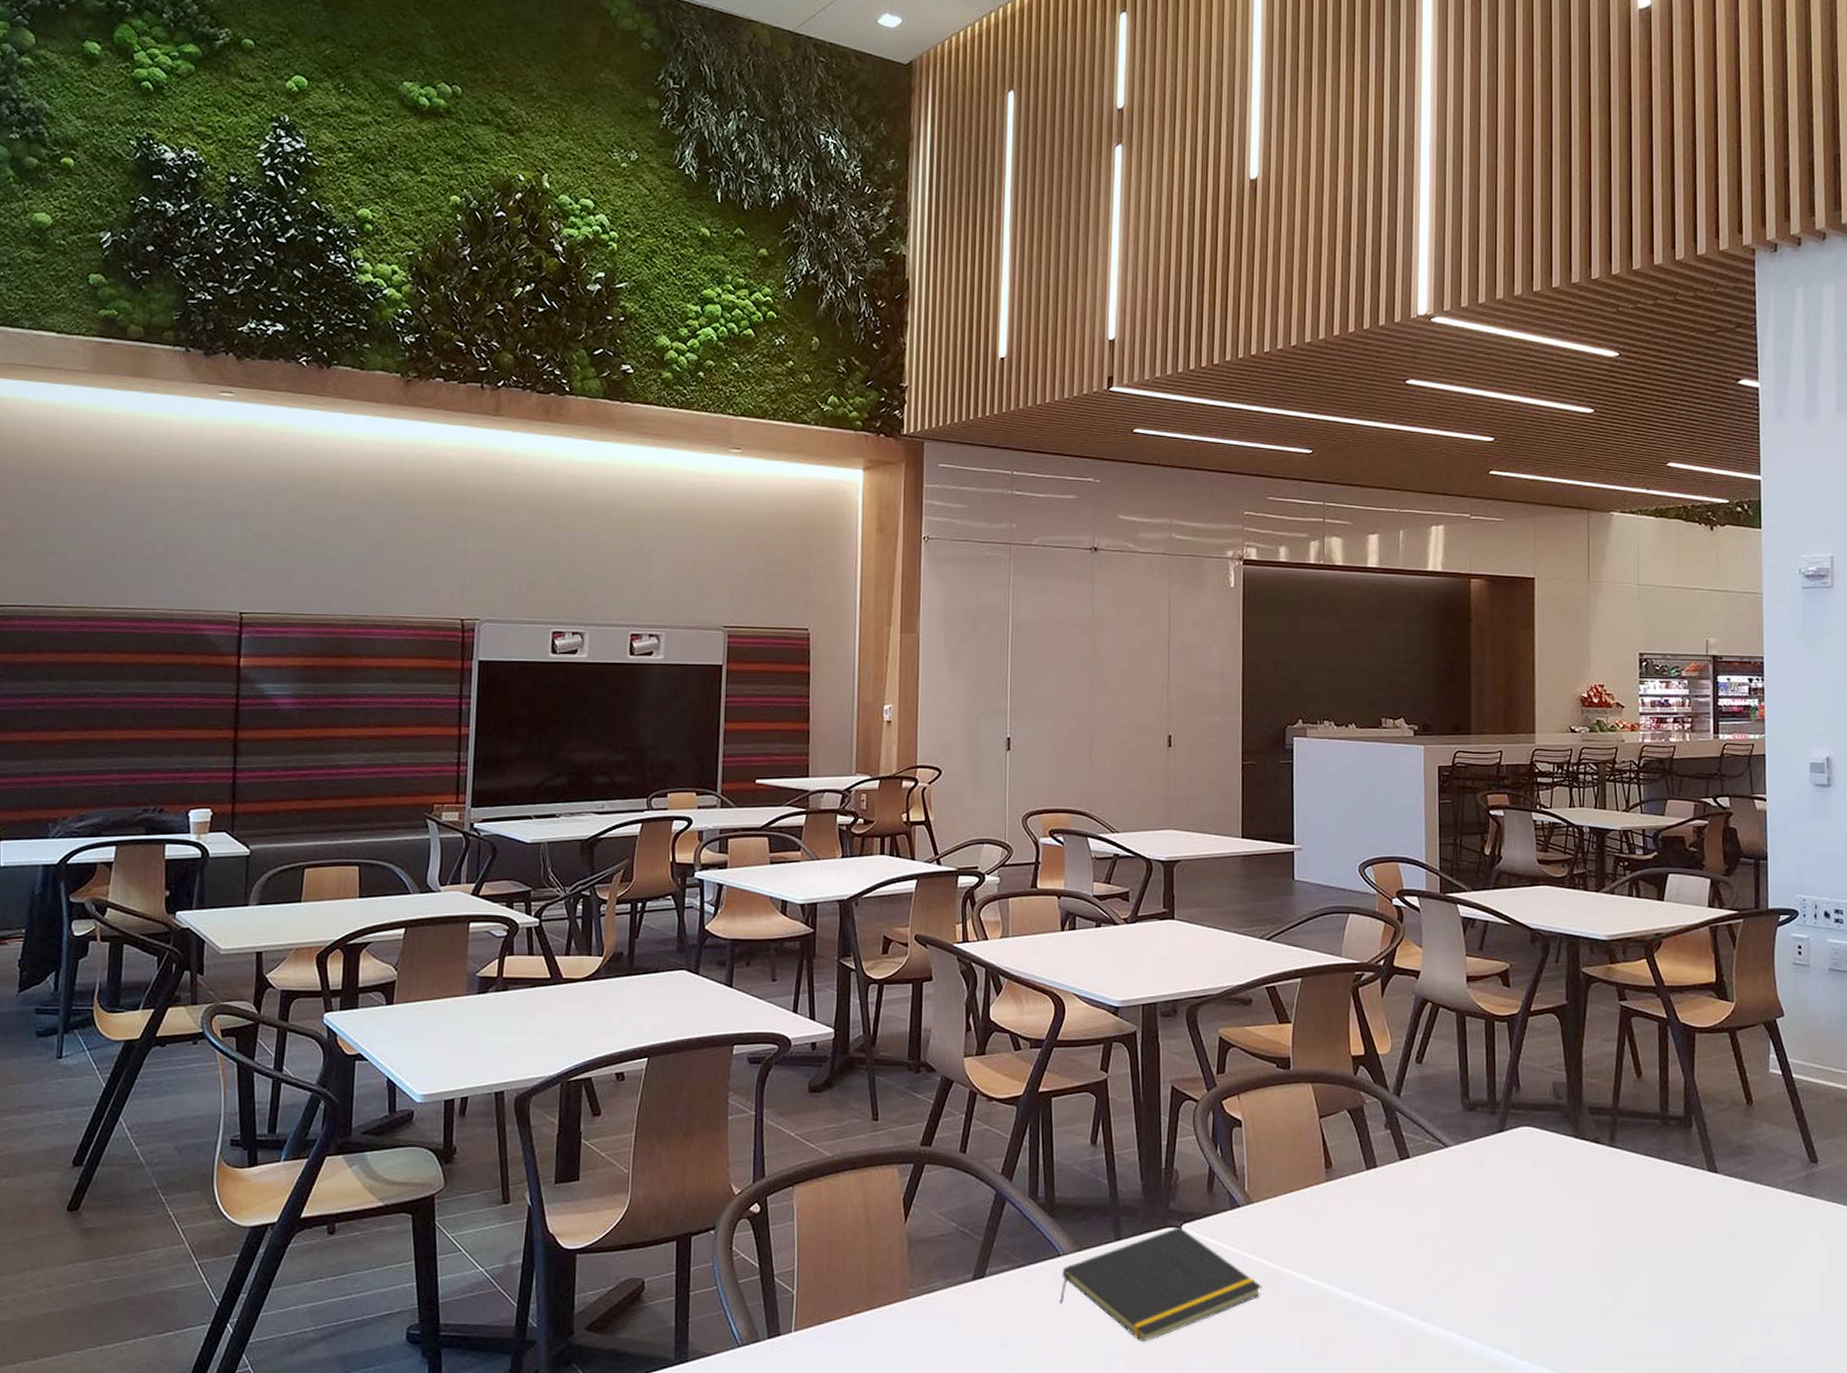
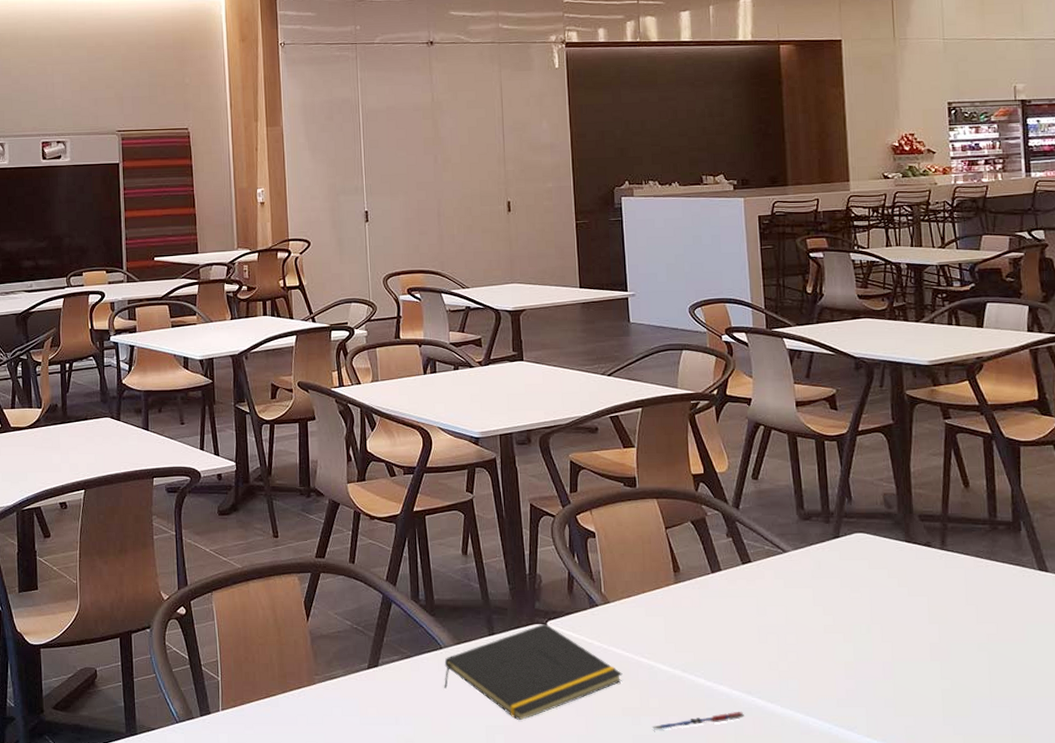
pen: none [1291,1331,1393,1354] -> present [652,712,744,731]

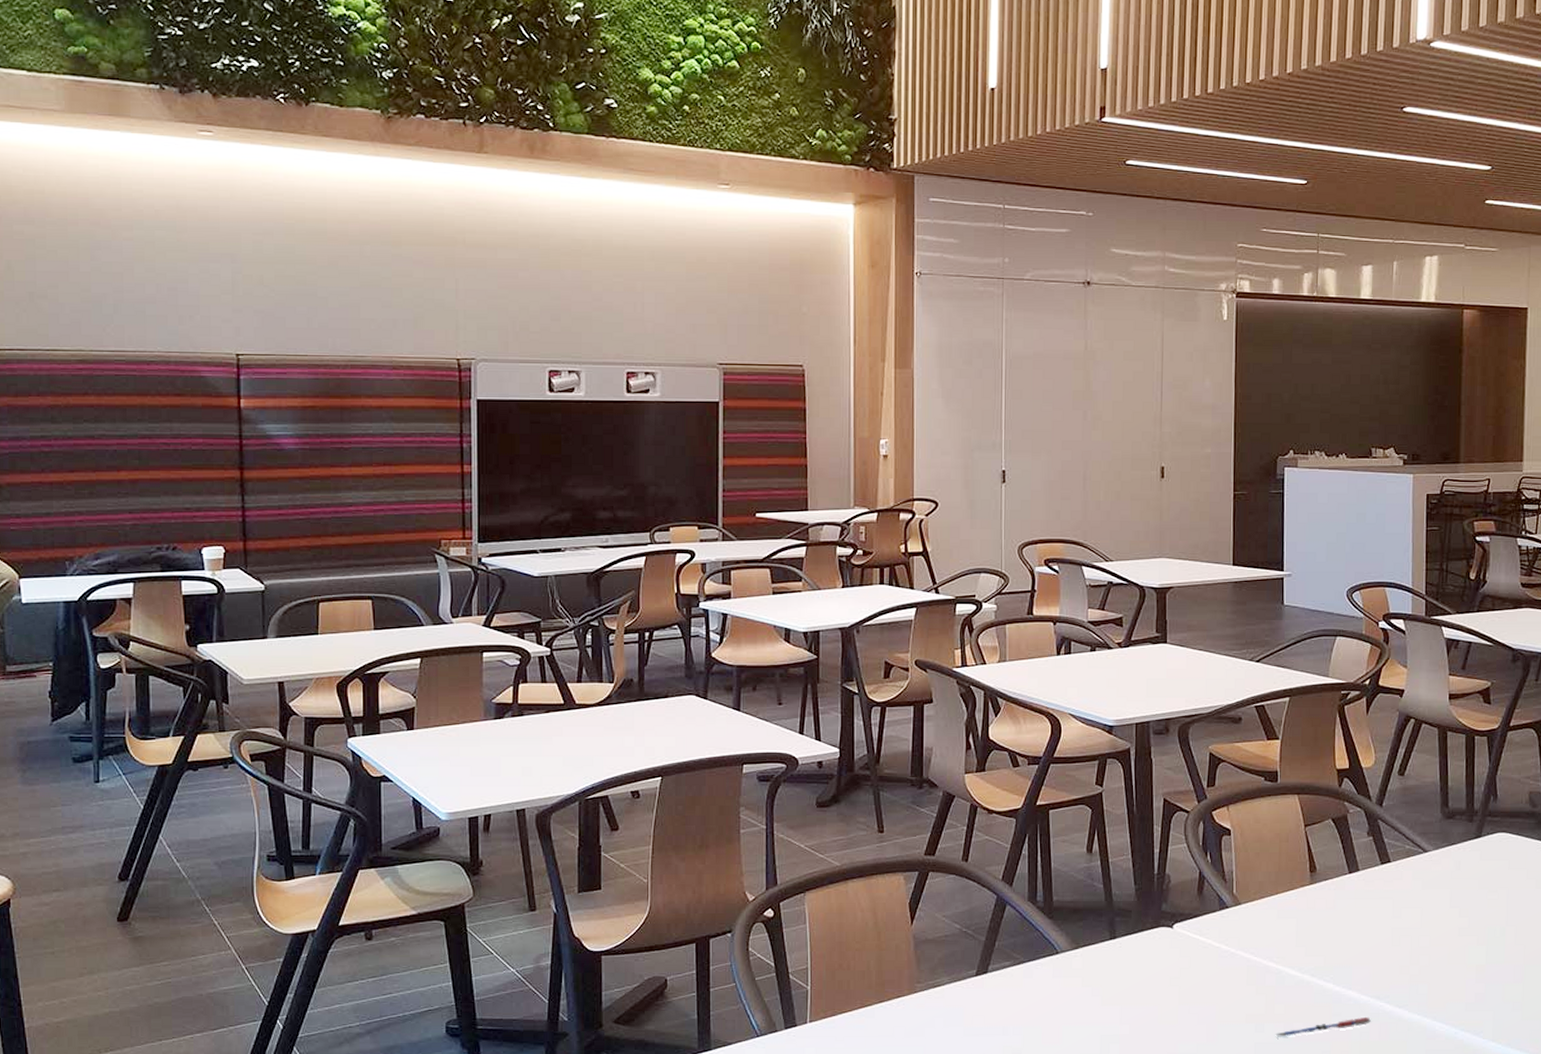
notepad: present [444,623,623,720] -> none [1058,926,1249,1028]

